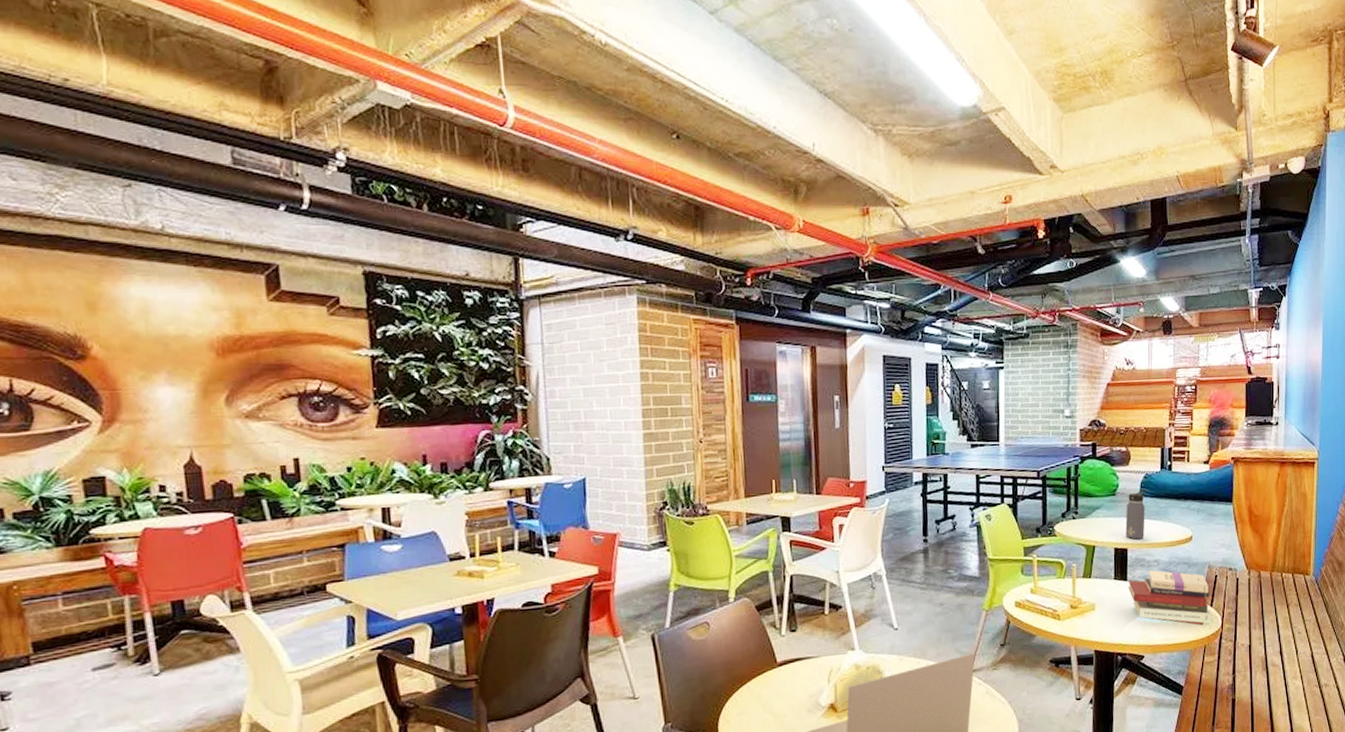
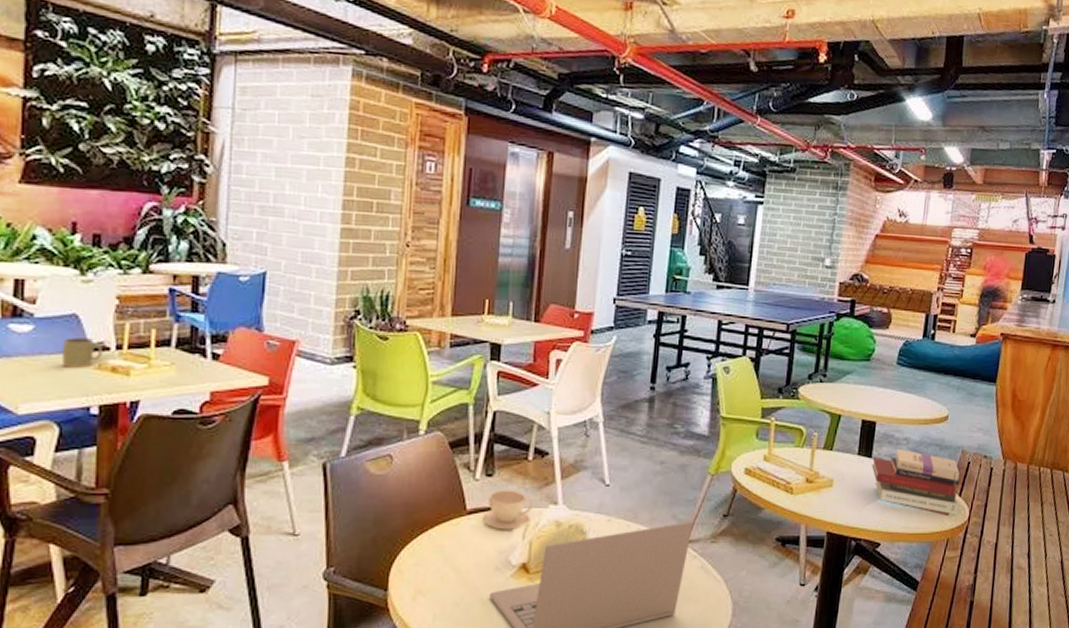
mug: none [426,550,460,577] -> present [61,338,102,368]
teacup: none [792,641,834,677] -> present [483,490,533,530]
water bottle: present [1125,488,1147,540] -> none [876,356,905,413]

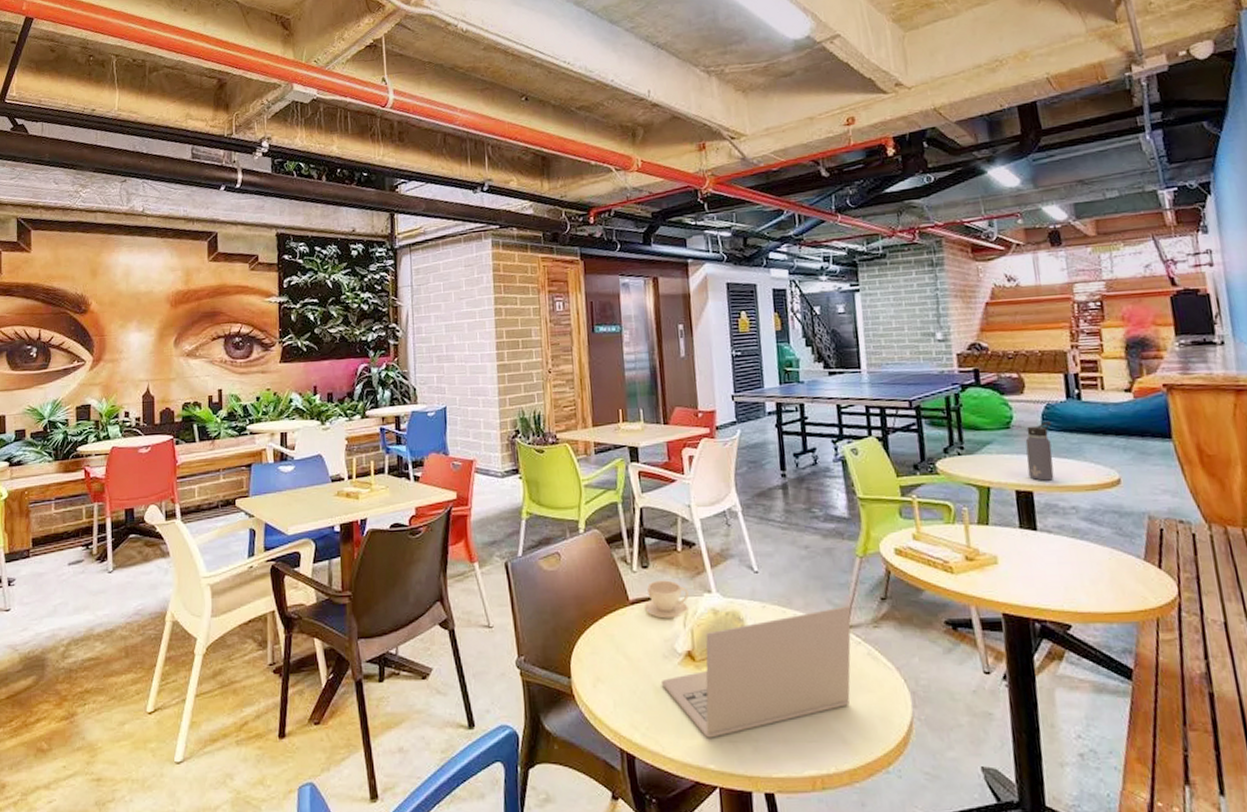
mug: present [61,338,102,368] -> none [312,472,339,496]
books: present [872,448,960,517] -> none [1038,518,1163,593]
water bottle: none [876,356,905,413] -> present [1025,420,1054,481]

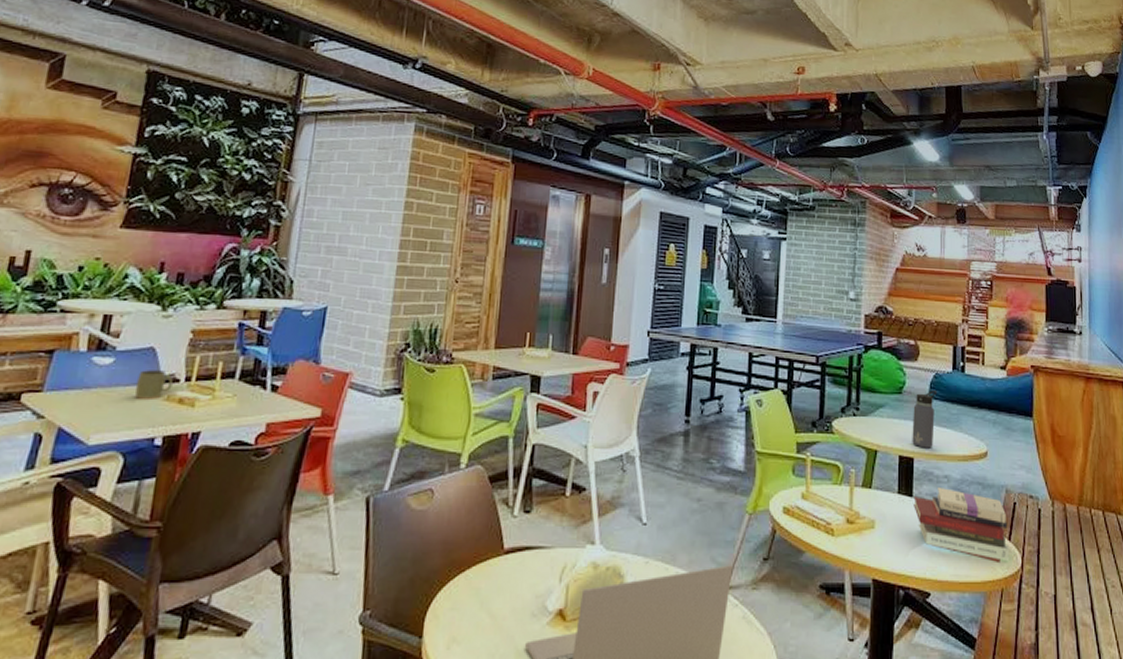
mug: none [312,472,339,496] -> present [135,370,173,399]
teacup: present [645,580,689,619] -> none [520,528,570,571]
books: none [1038,518,1163,593] -> present [914,486,1010,564]

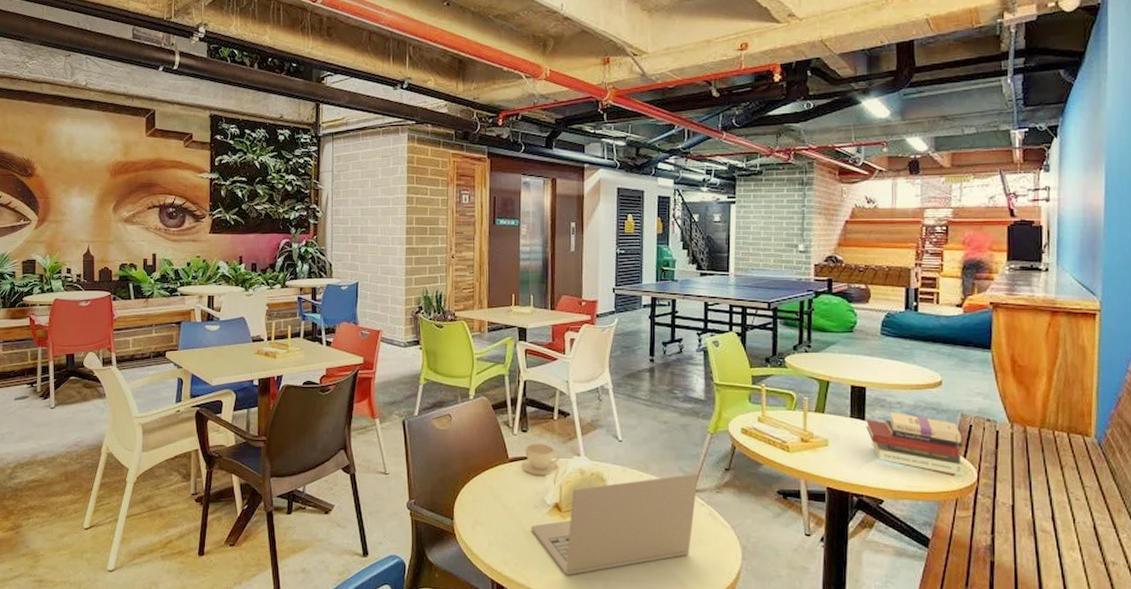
mug: present [135,370,173,399] -> none [235,333,259,353]
teacup: none [520,528,570,571] -> present [522,443,560,475]
water bottle: present [912,389,937,448] -> none [864,327,889,379]

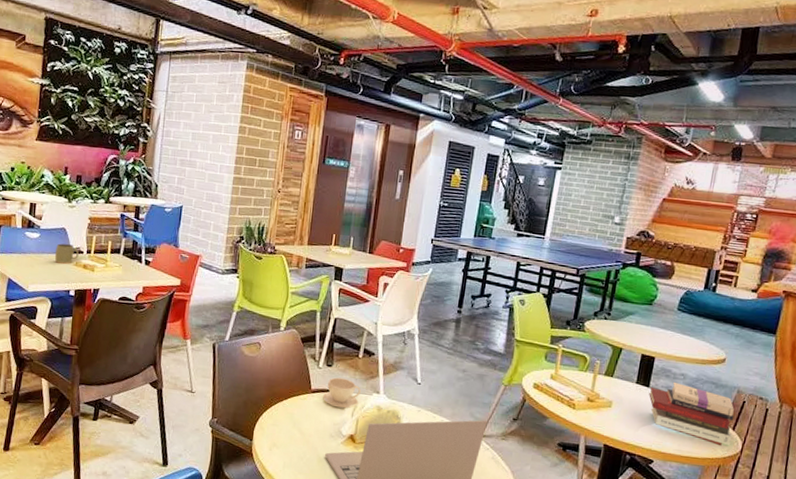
mug: none [235,333,259,353] -> present [54,243,79,264]

